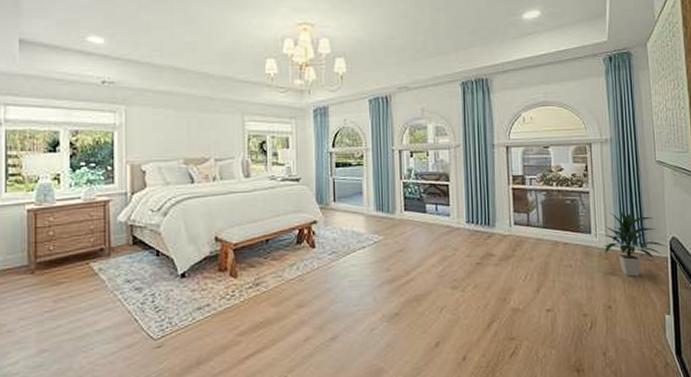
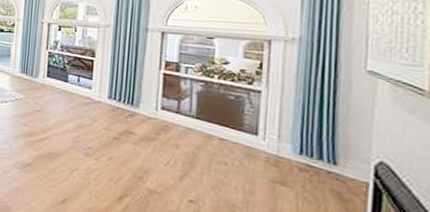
indoor plant: present [603,211,666,277] -> none [273,118,368,195]

